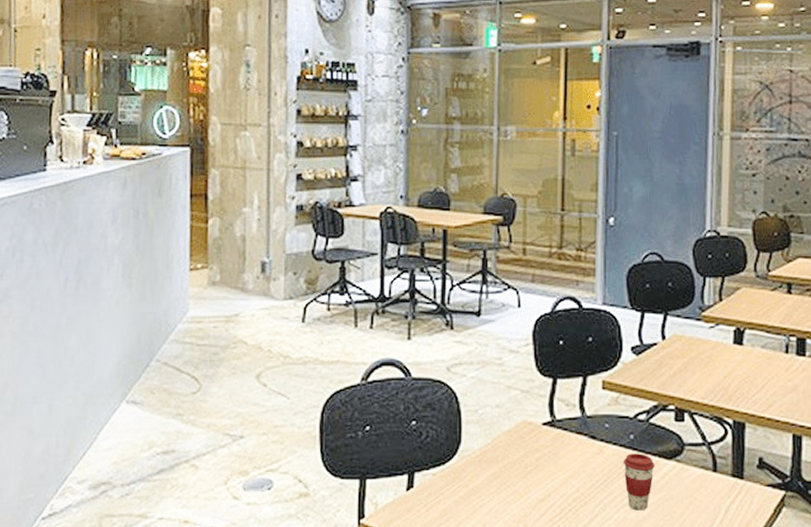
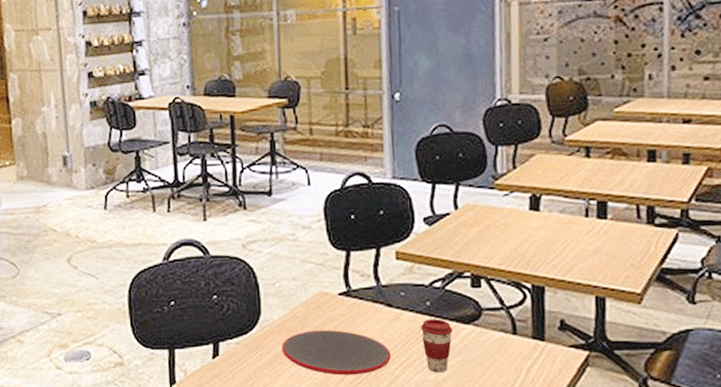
plate: none [481,462,592,512] -> present [282,330,391,376]

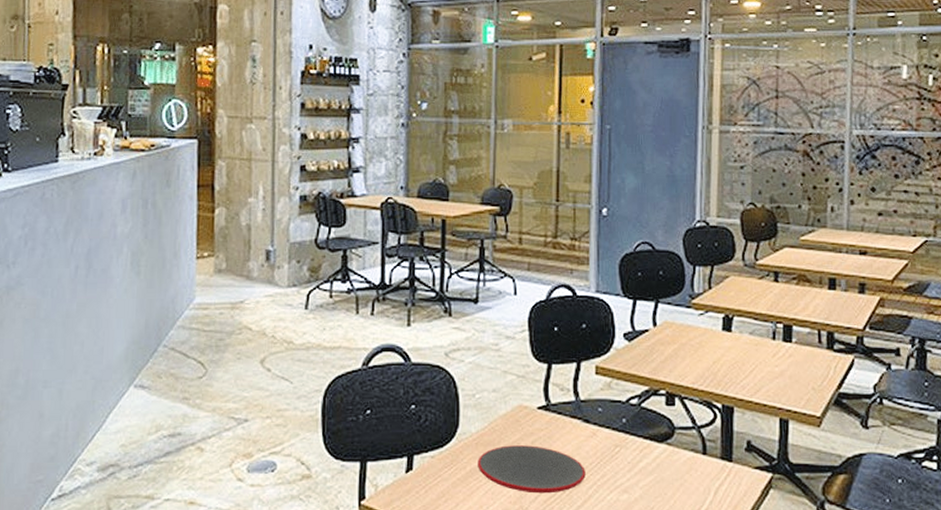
coffee cup: present [421,319,453,373] -> none [616,436,646,492]

